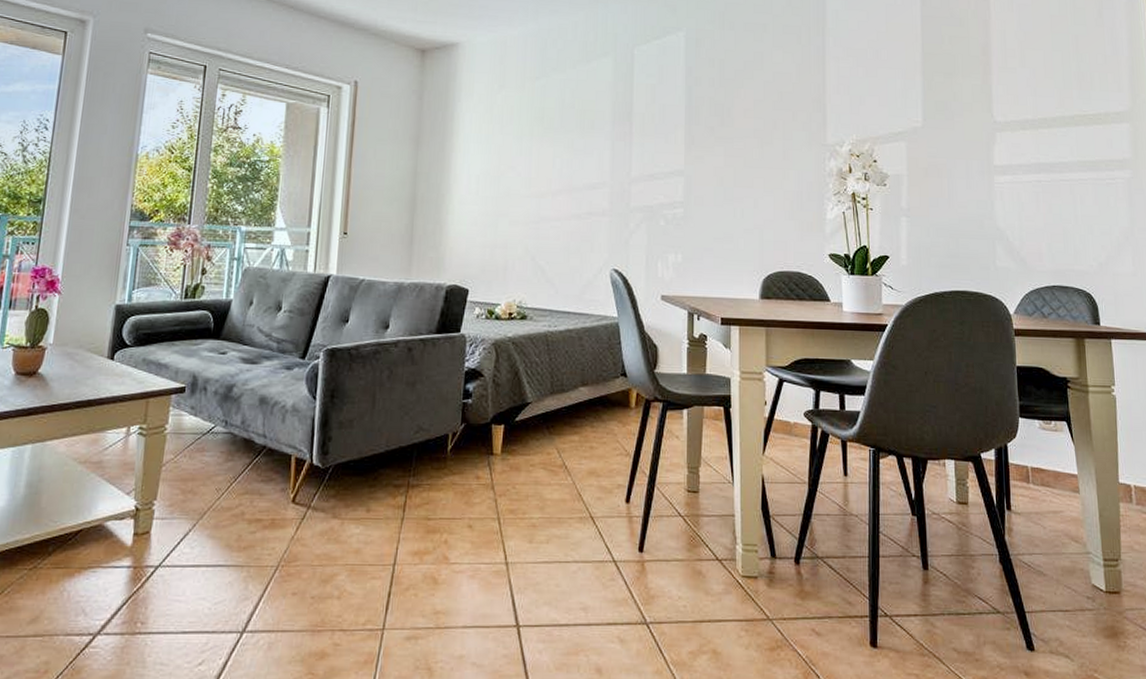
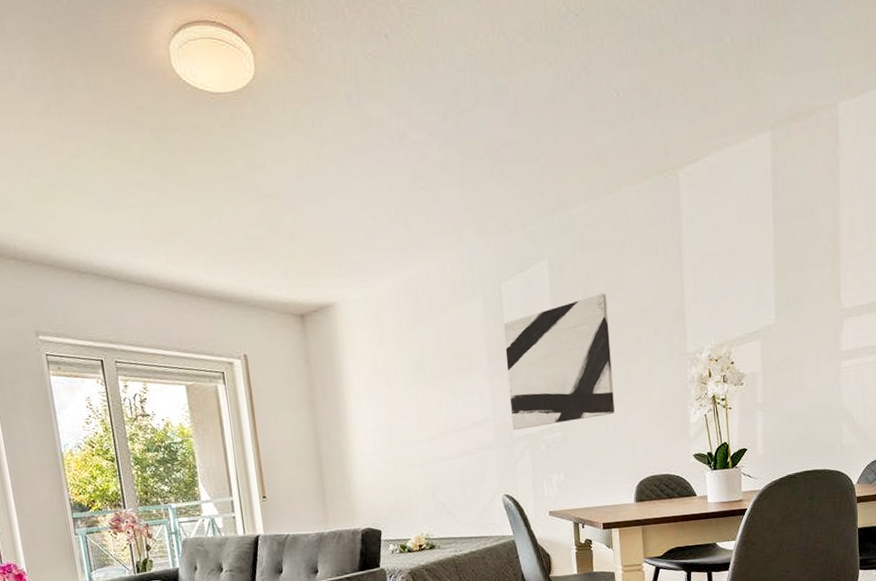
wall art: none [630,72,744,200] -> present [503,293,615,430]

